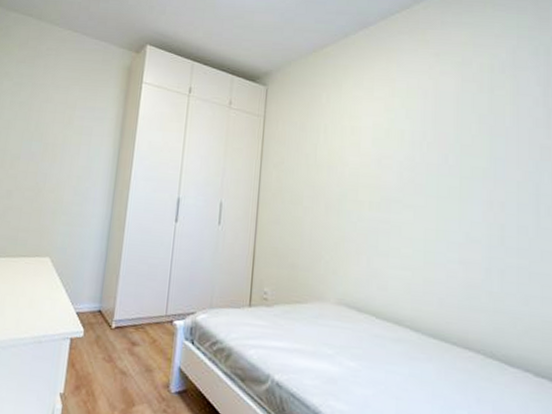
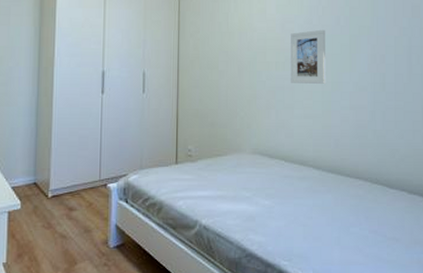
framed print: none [386,168,430,231] -> present [291,29,325,84]

